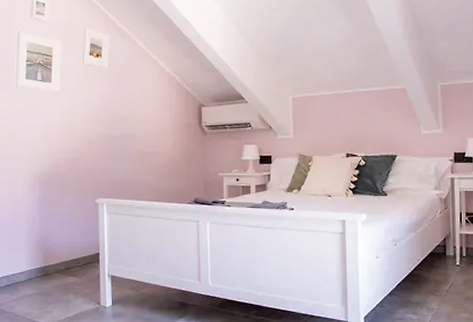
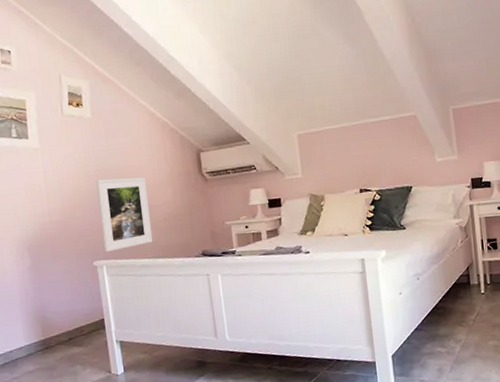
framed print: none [106,124,151,191] -> present [96,177,153,252]

